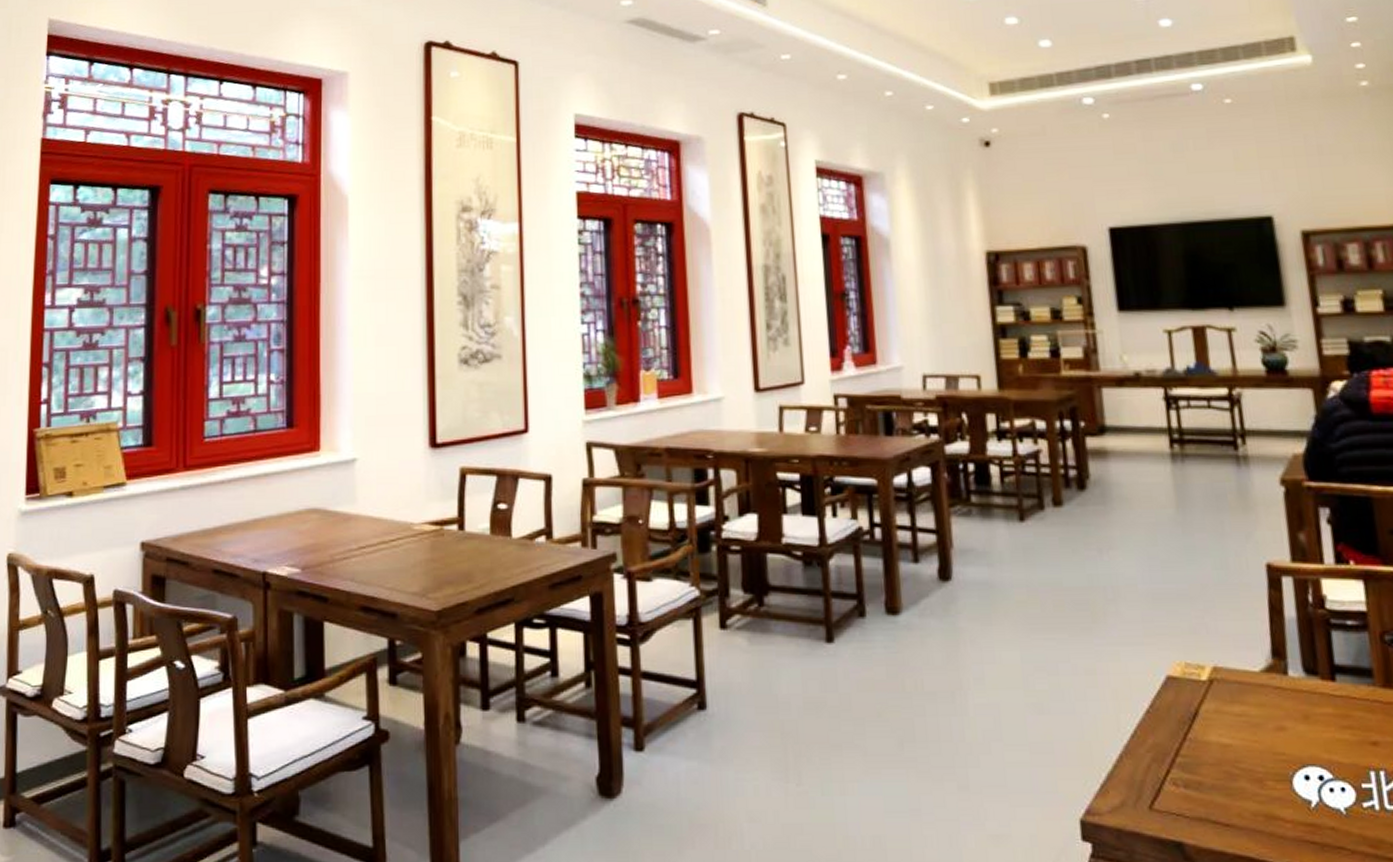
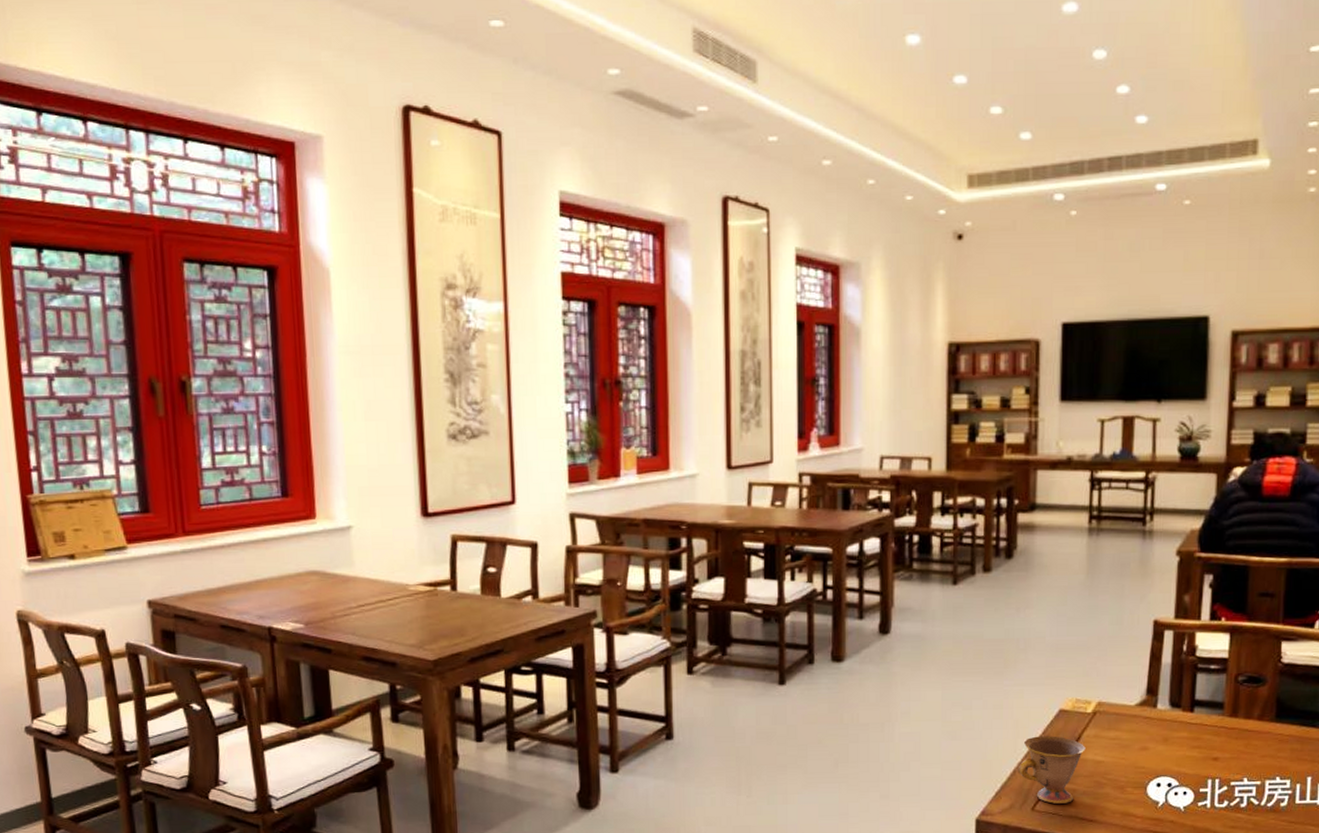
teacup: none [1124,710,1206,801] -> present [1017,736,1086,804]

